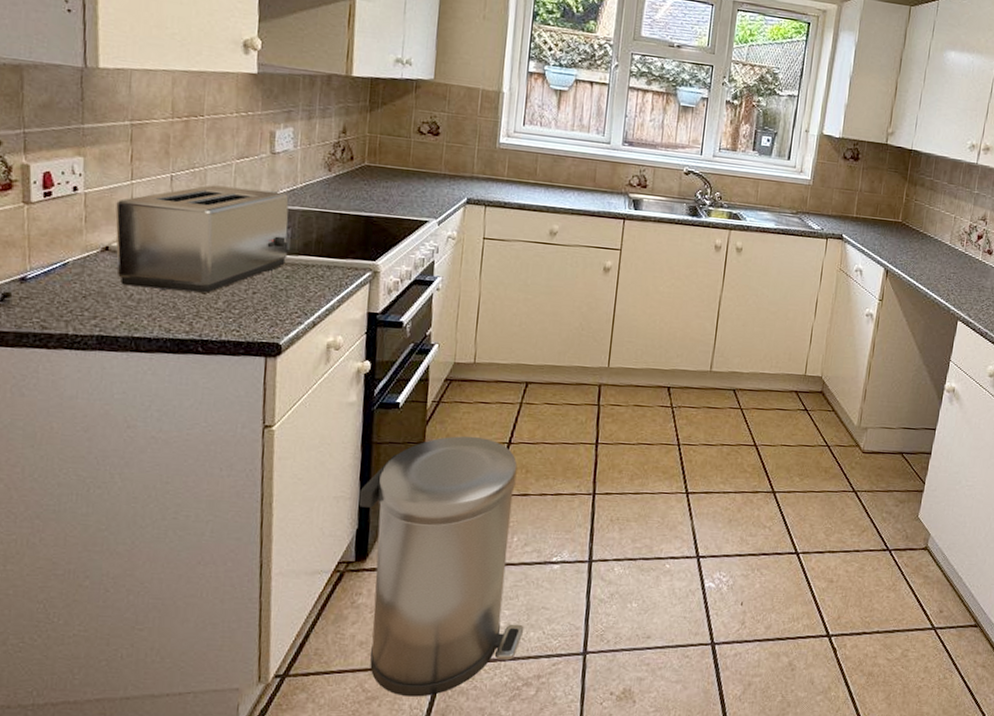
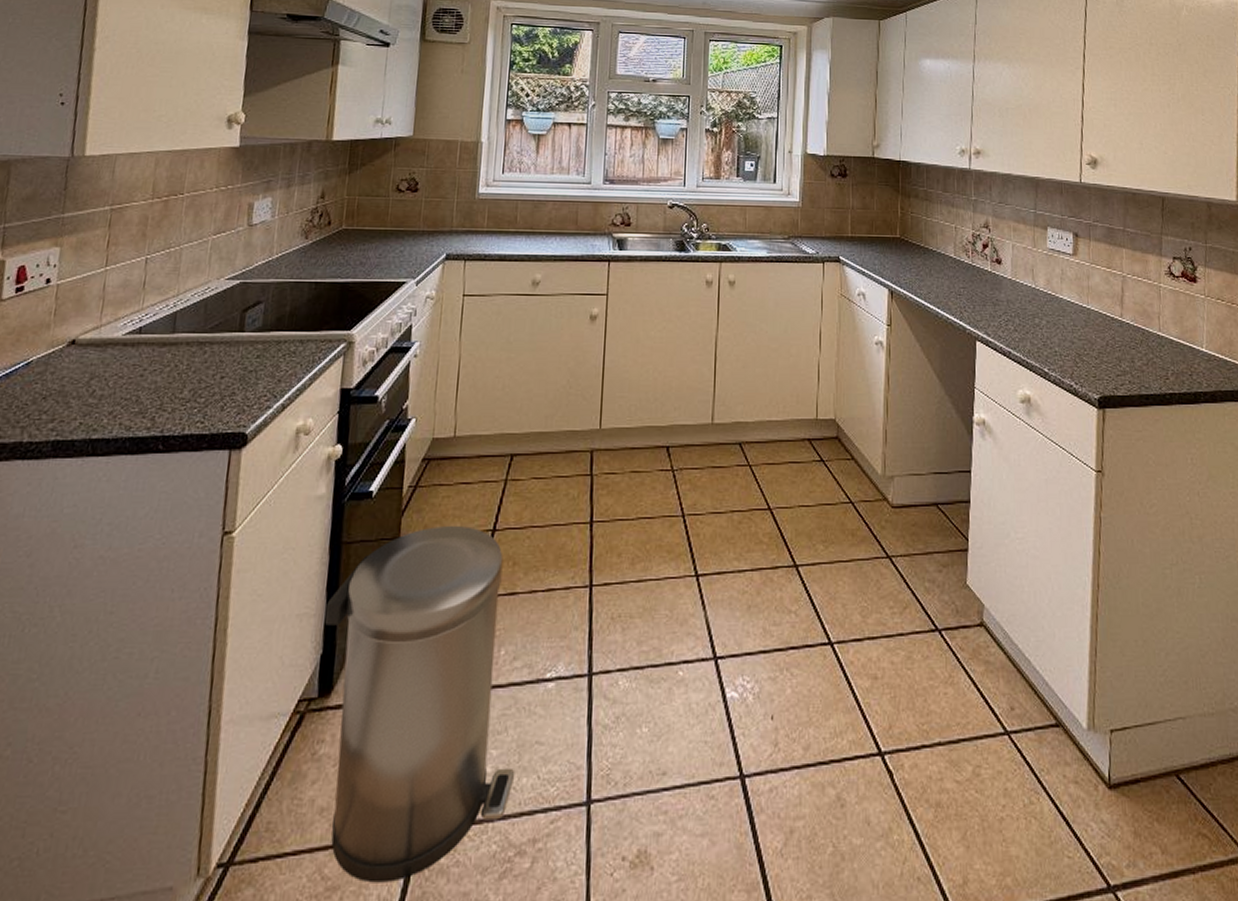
toaster: present [115,185,289,293] -> none [81,264,264,382]

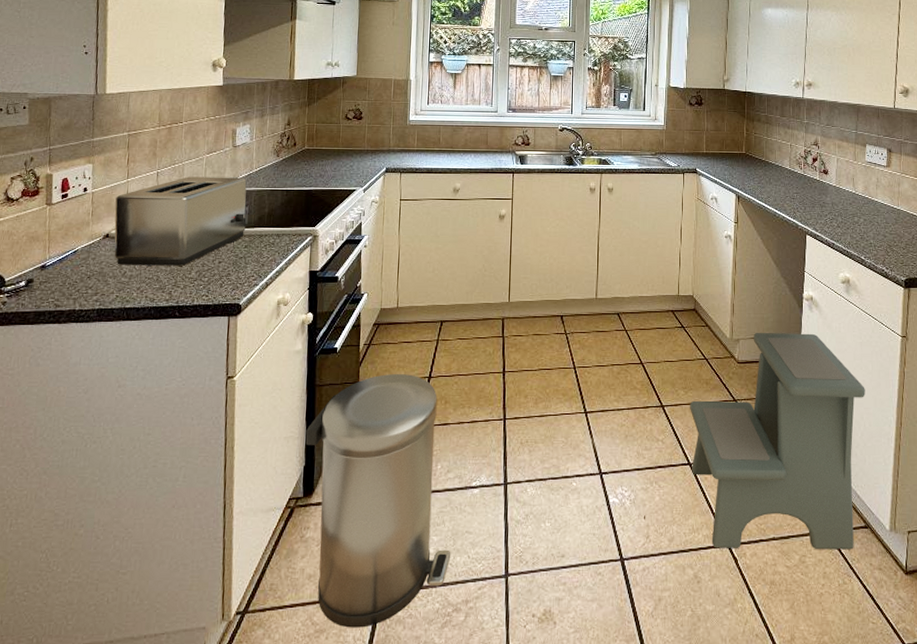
toaster: none [81,264,264,382] -> present [114,176,247,266]
step stool: none [831,468,1053,759] -> present [690,333,865,550]

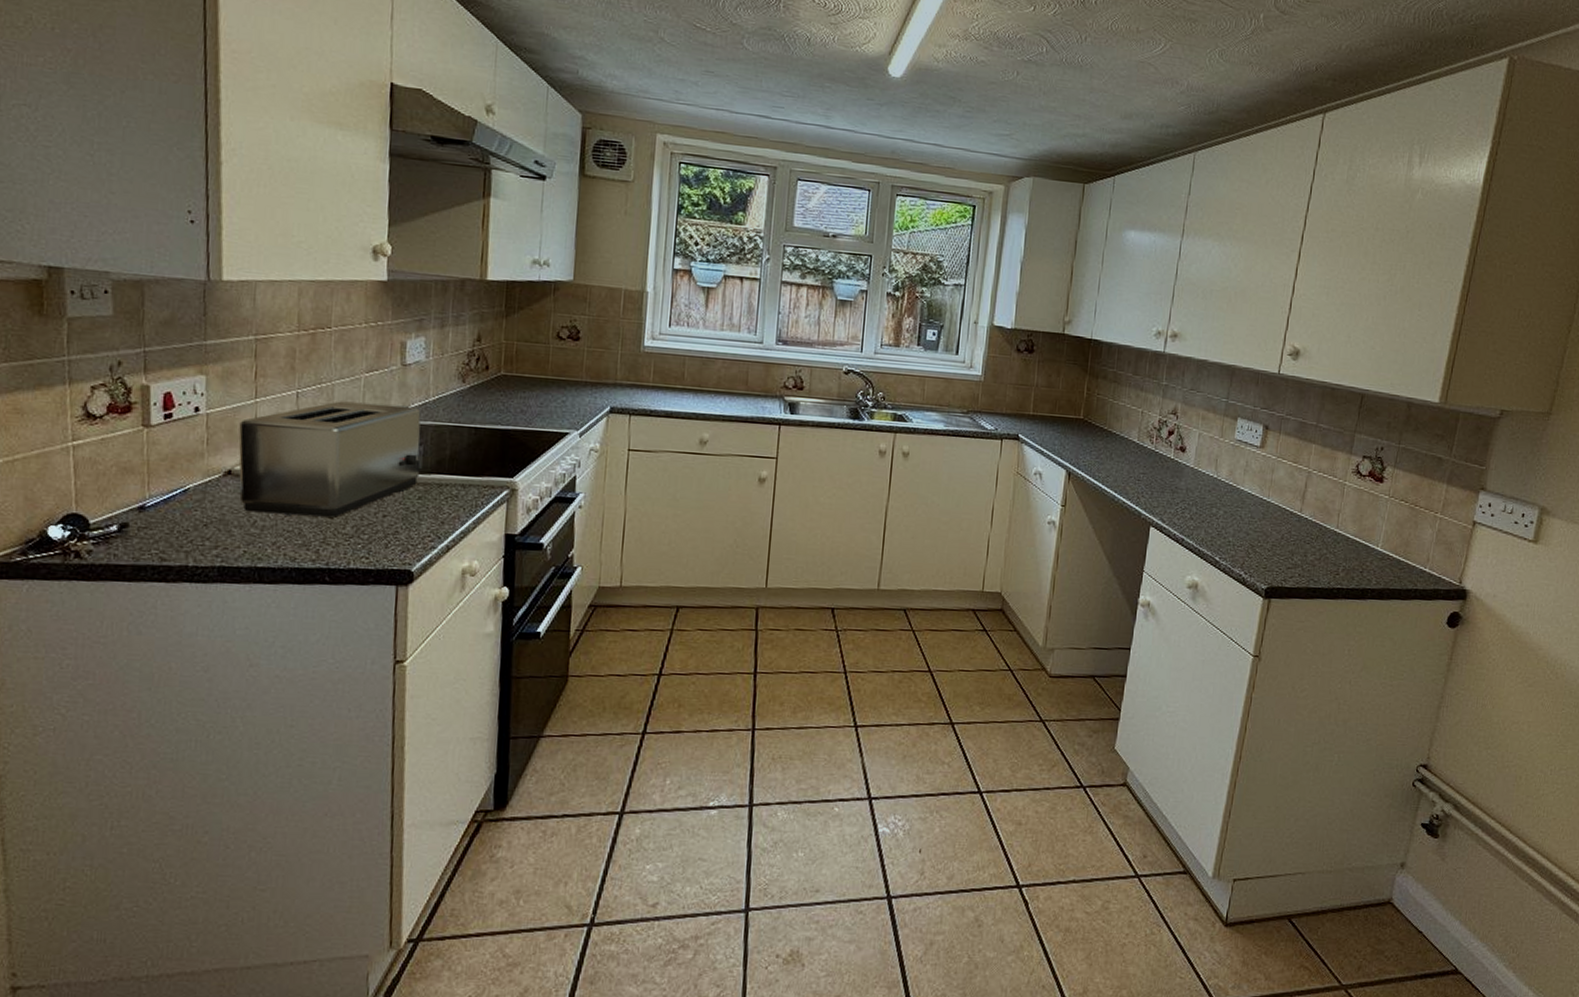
pedal bin: present [305,374,451,628] -> none [497,668,680,963]
step stool: present [690,333,865,550] -> none [982,642,1202,897]

